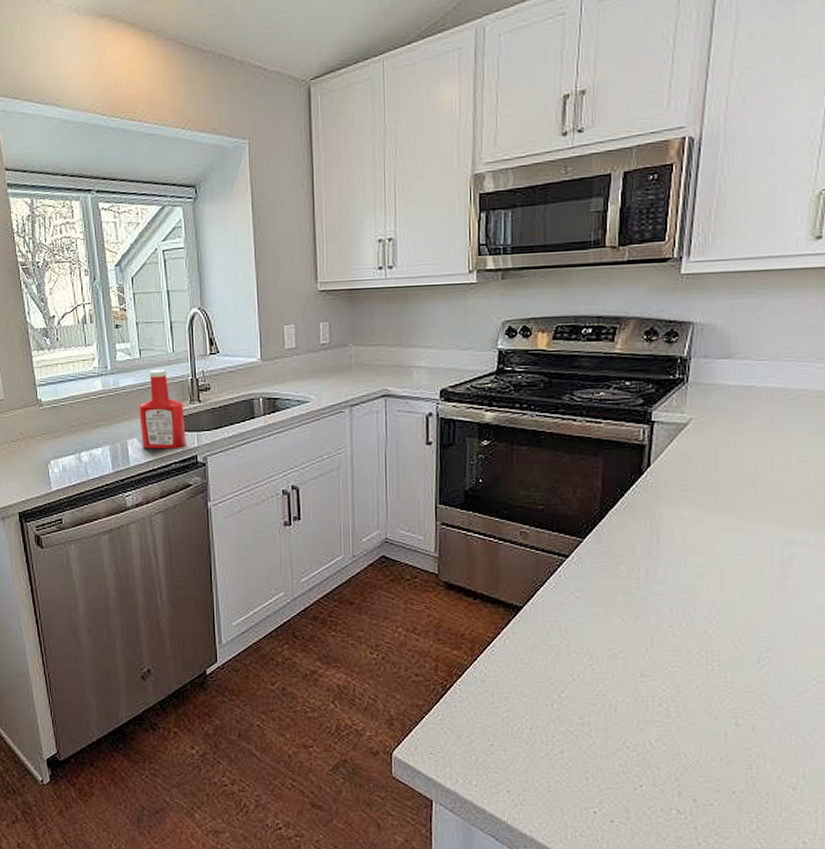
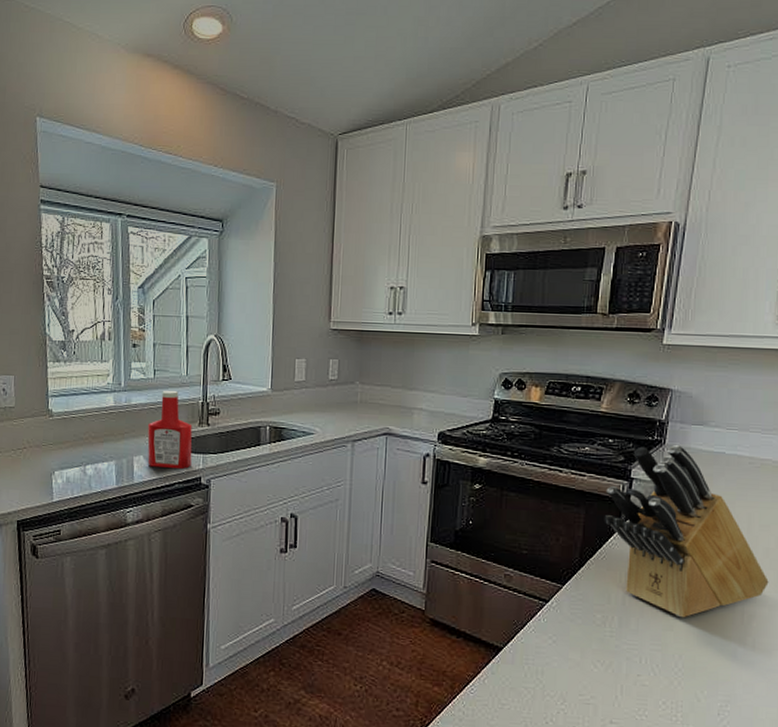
knife block: none [624,381,810,565] -> present [604,444,769,618]

